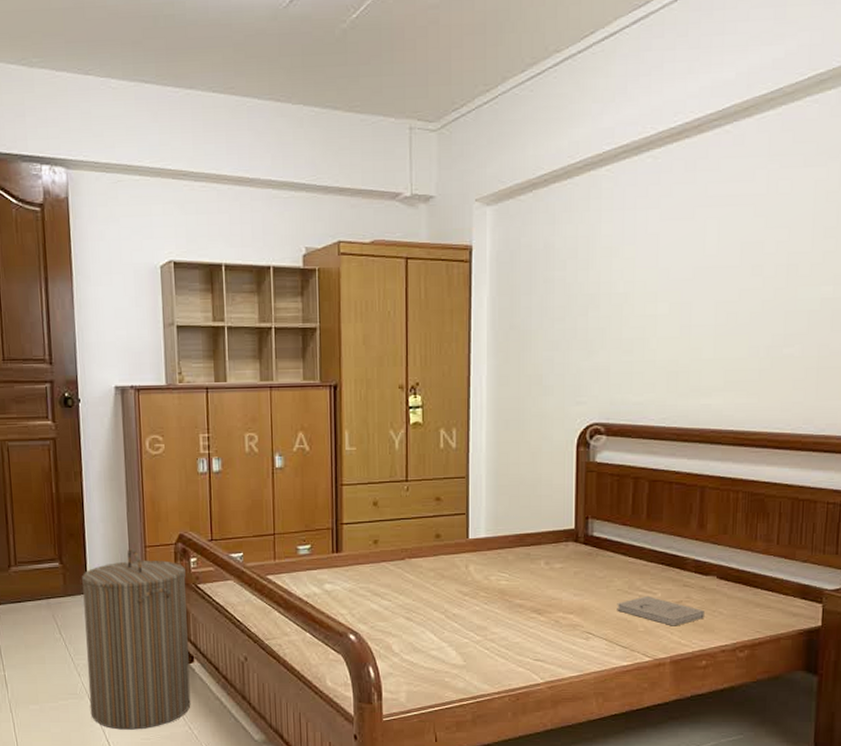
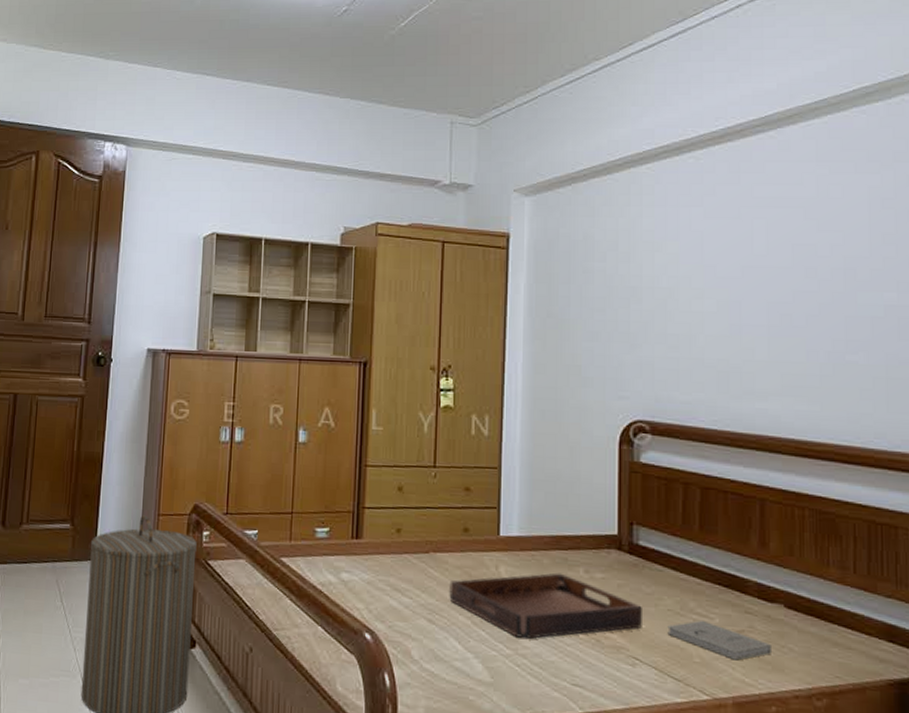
serving tray: none [424,567,595,625] -> present [449,573,642,639]

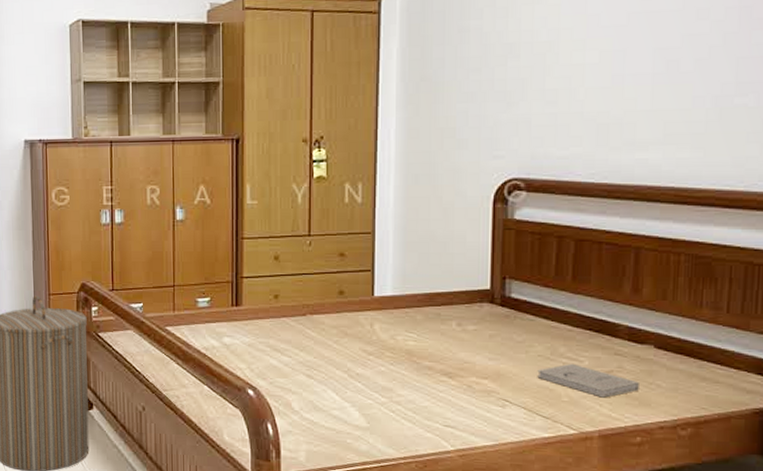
serving tray: present [449,573,642,639] -> none [326,327,513,387]

